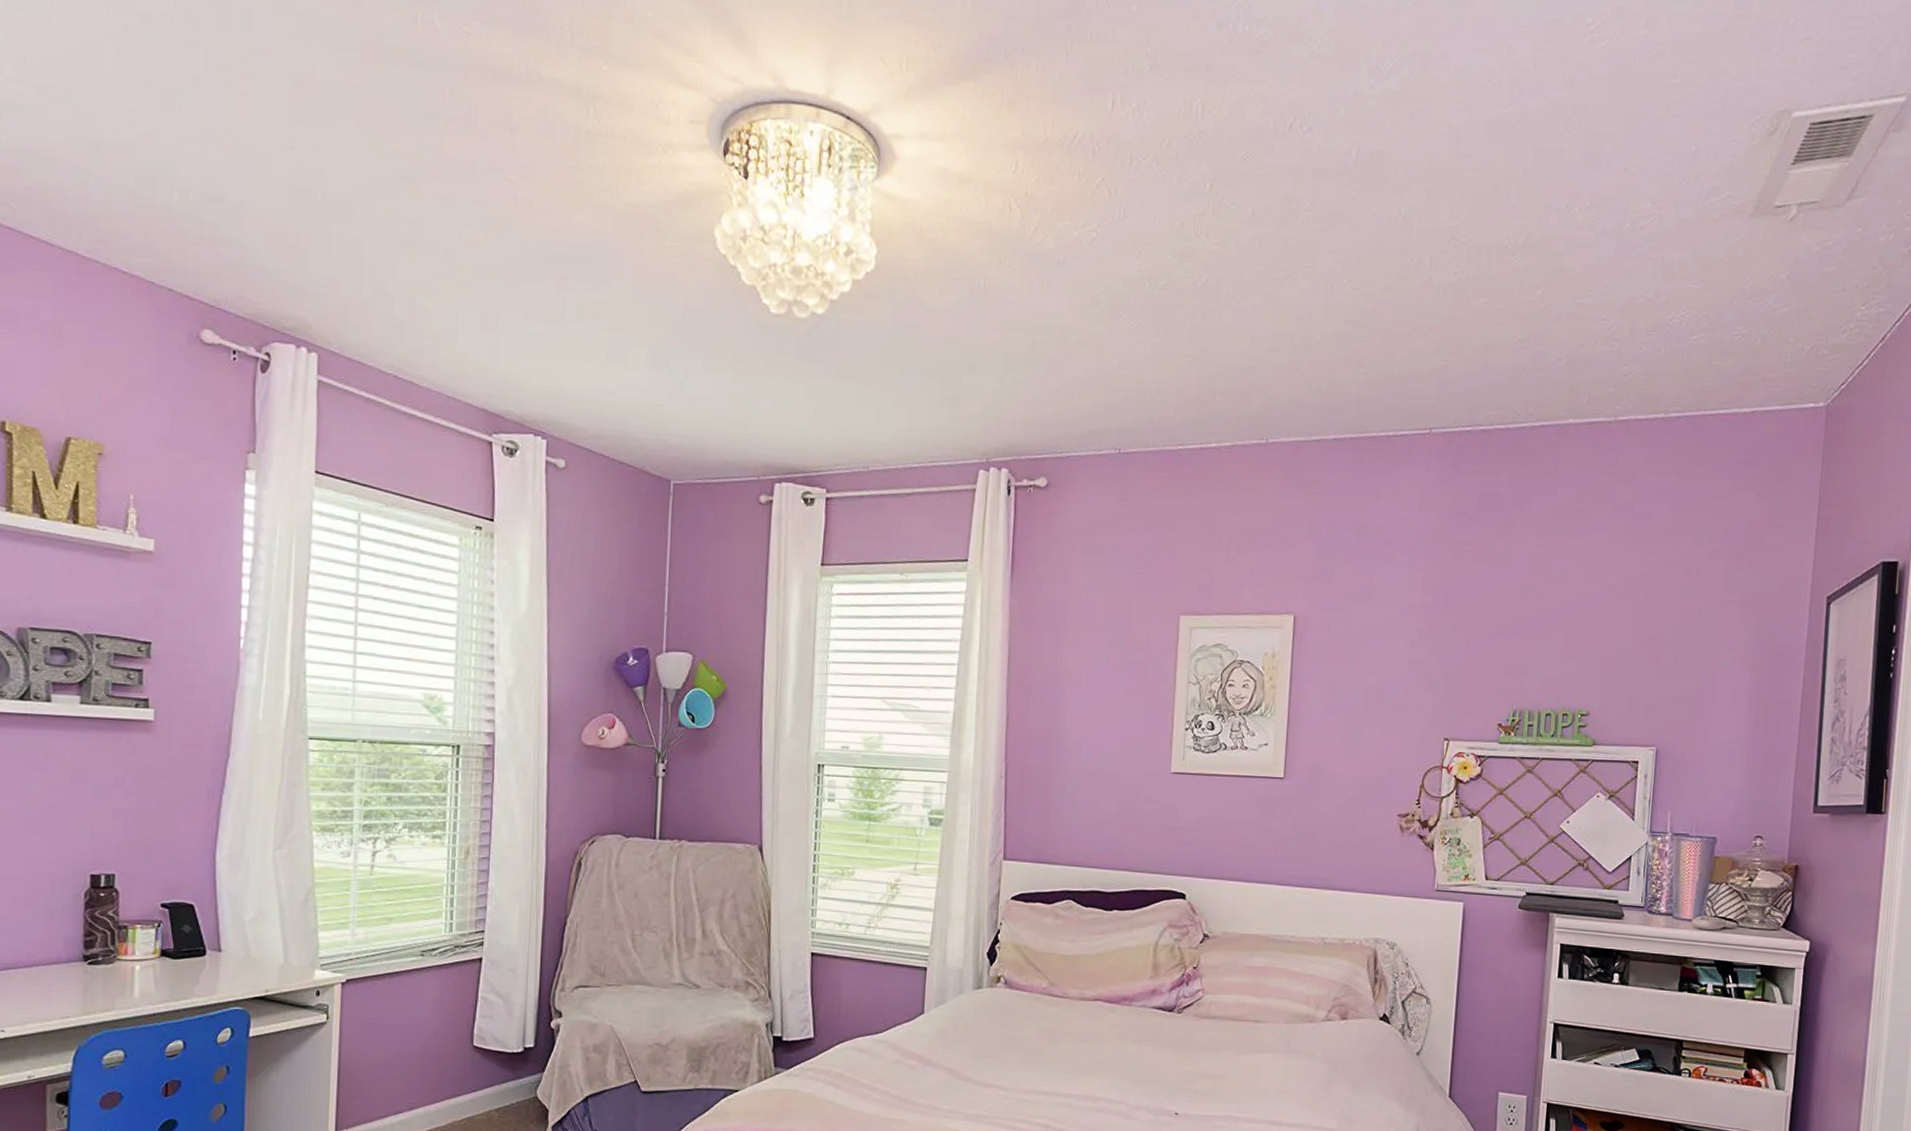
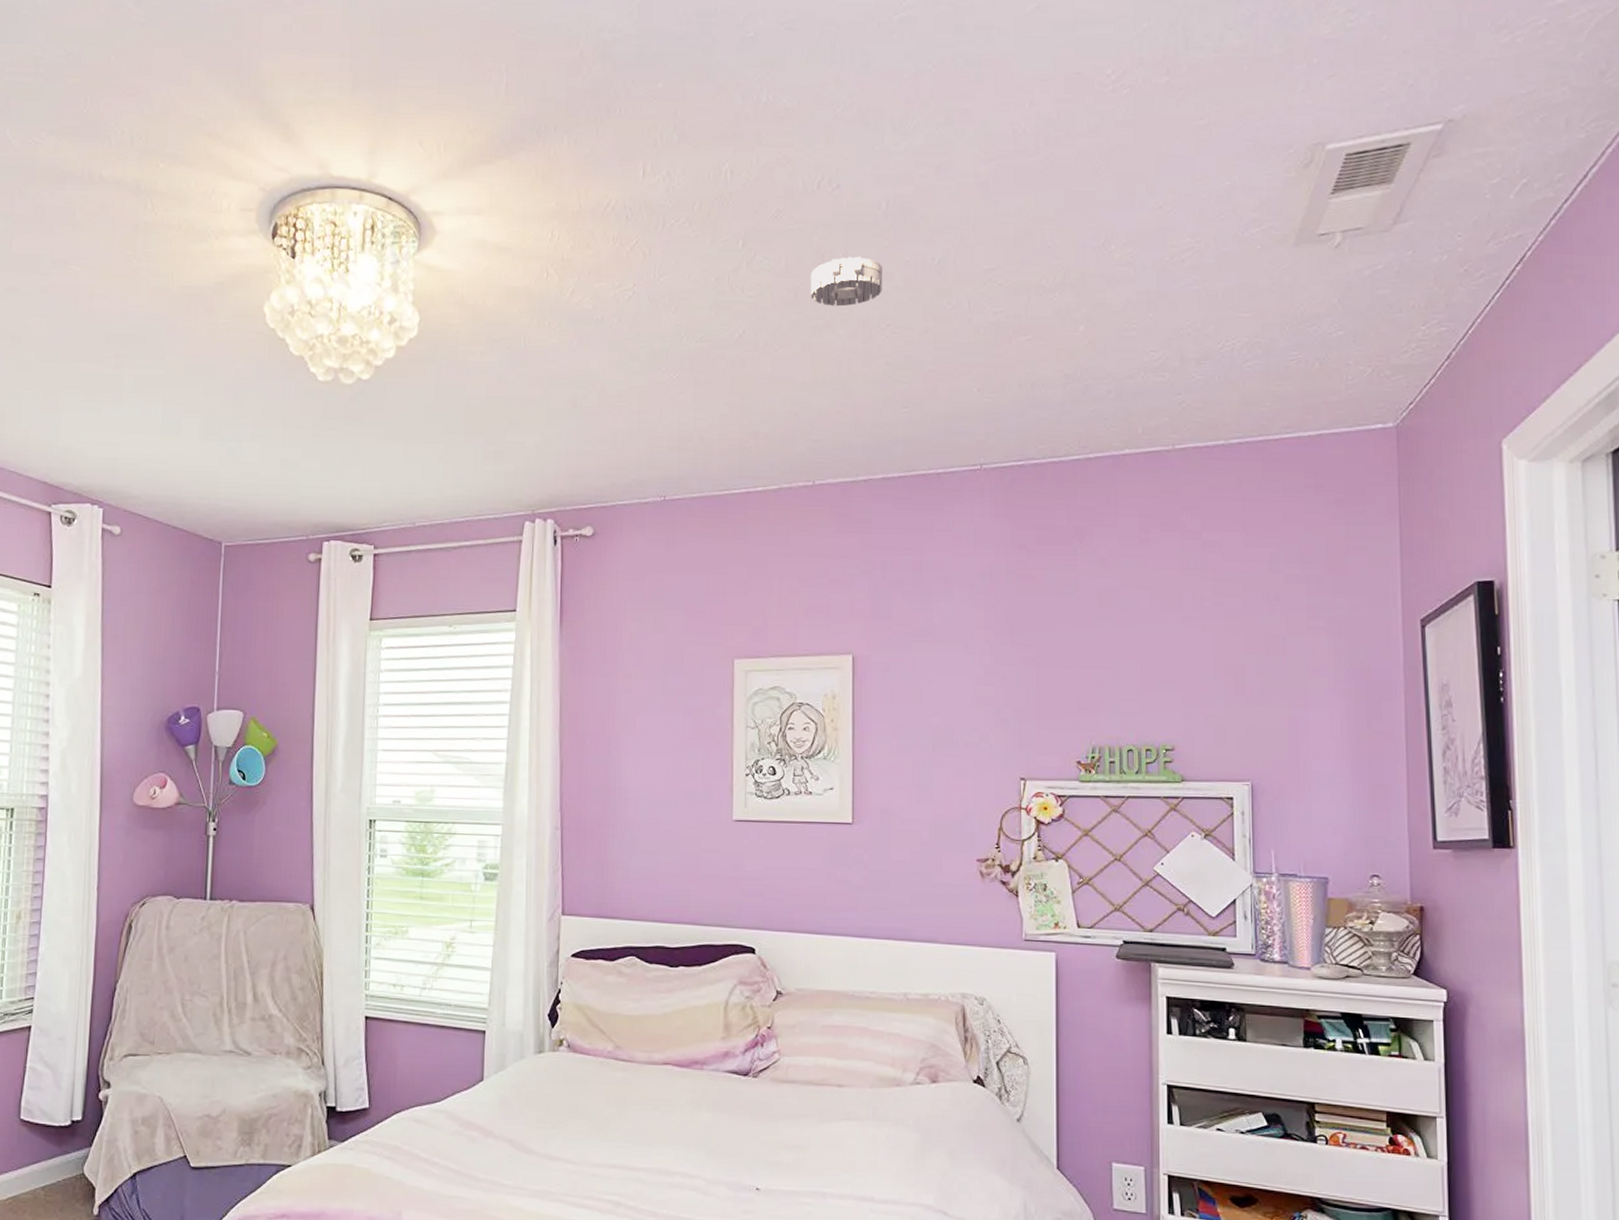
smoke detector: none [1275,206,1348,259] -> present [810,256,882,307]

